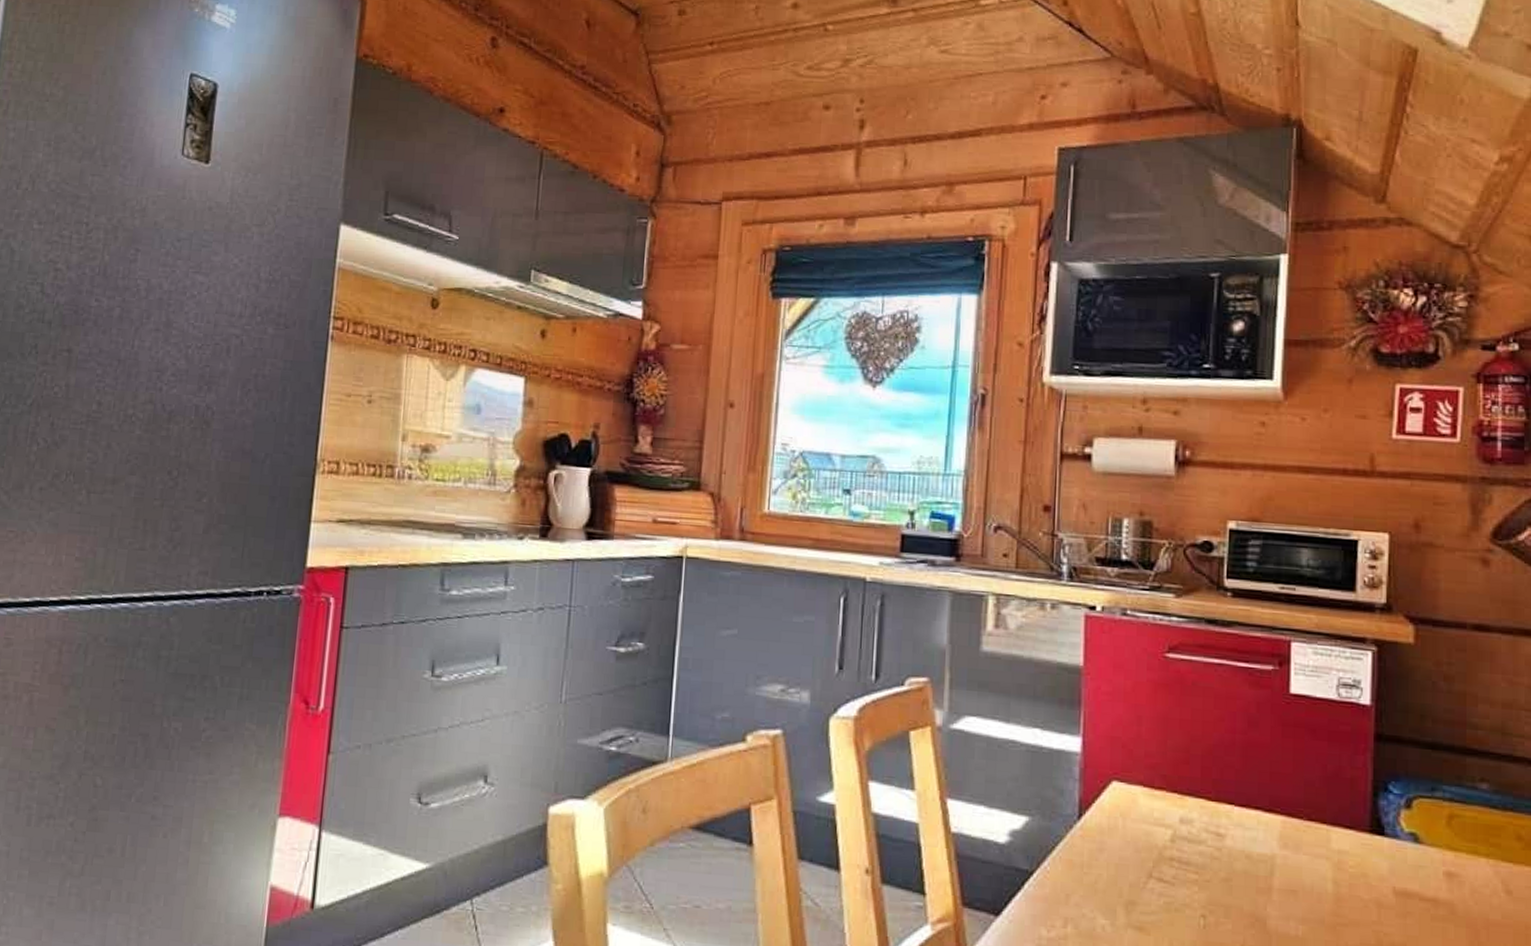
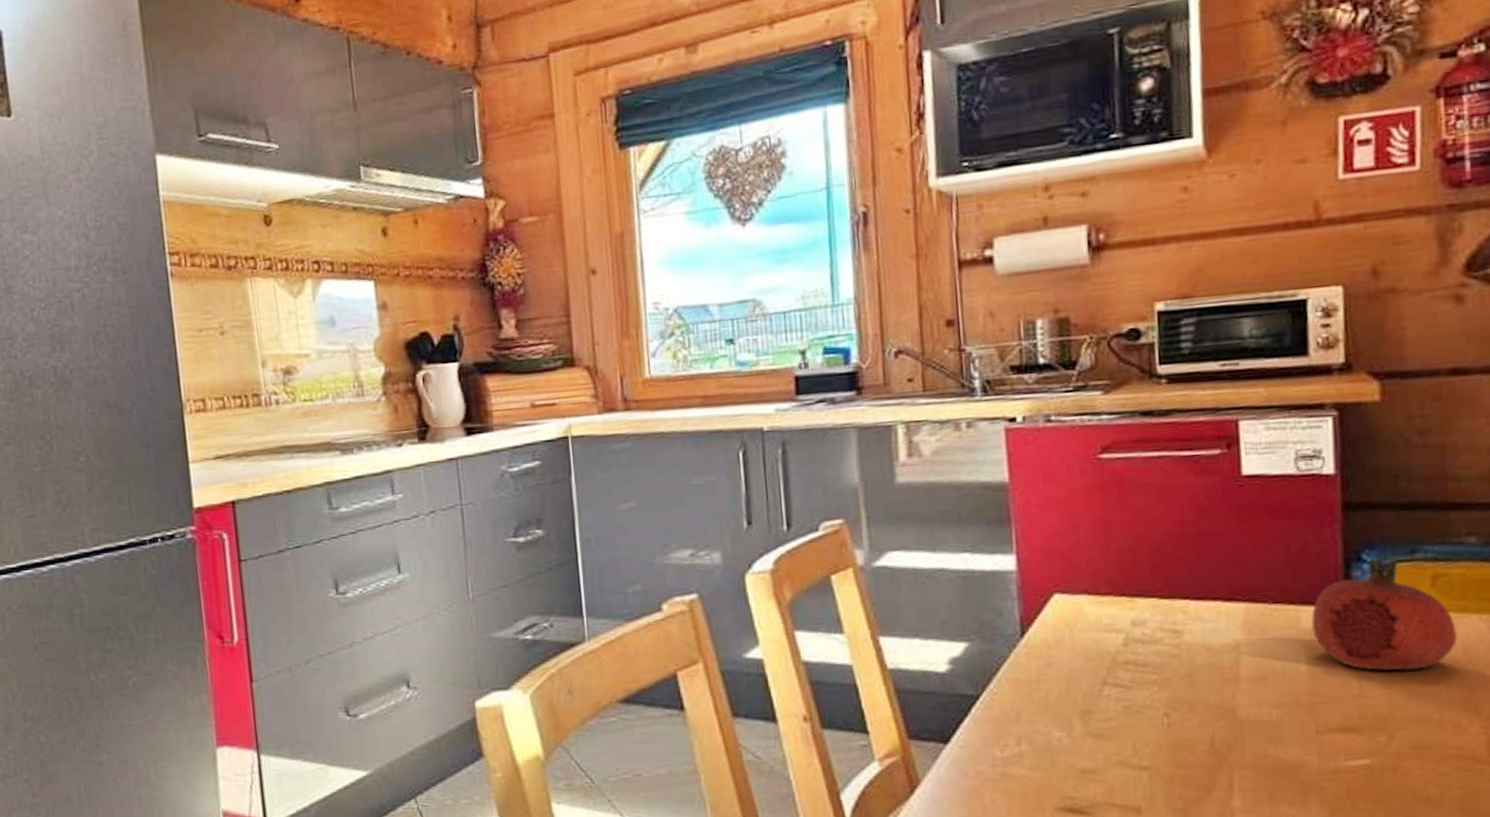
fruit: none [1340,789,1466,904] -> present [1311,557,1457,671]

